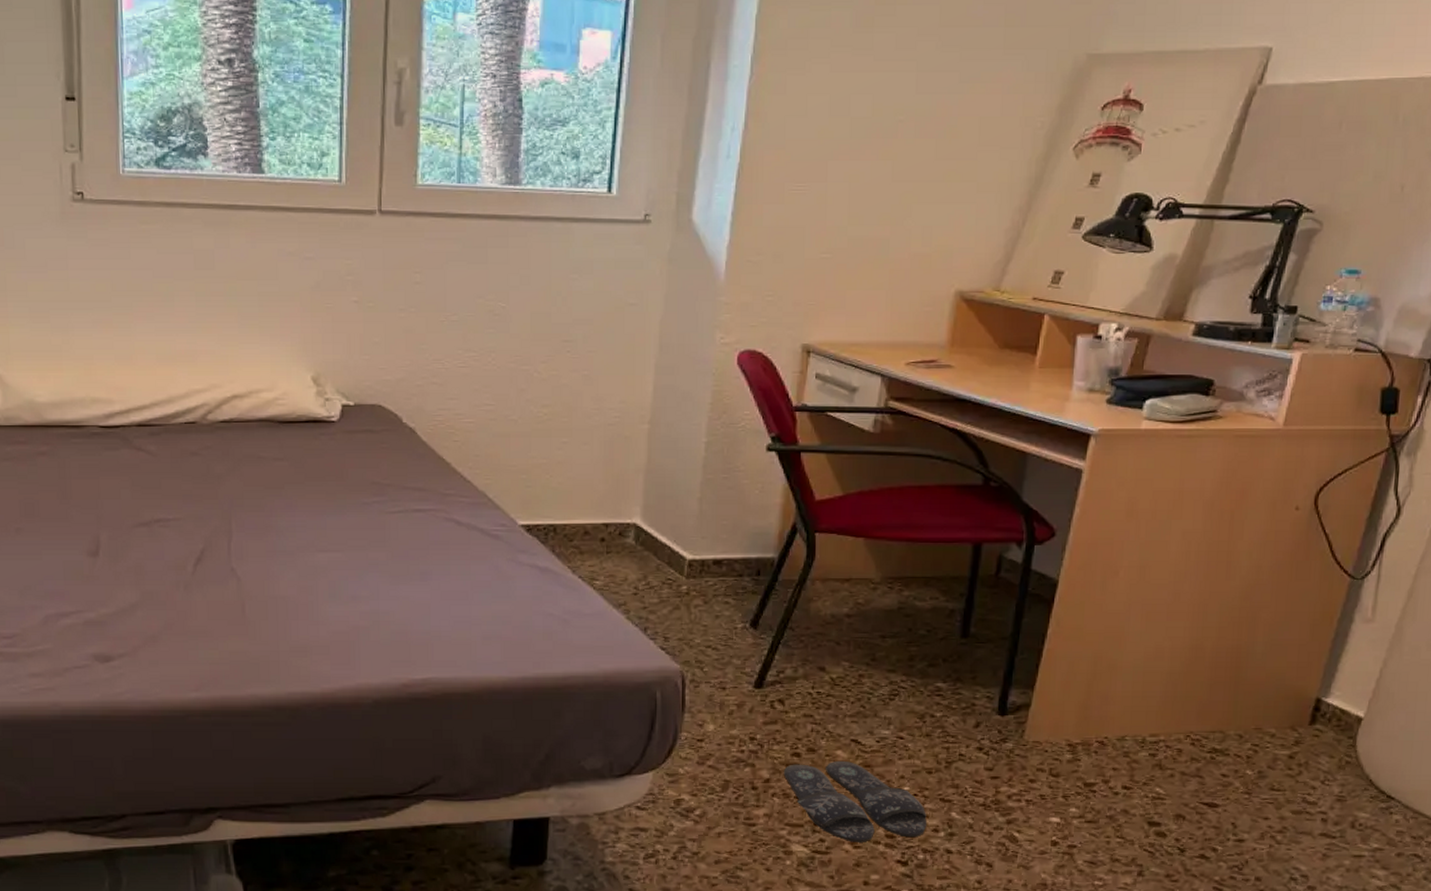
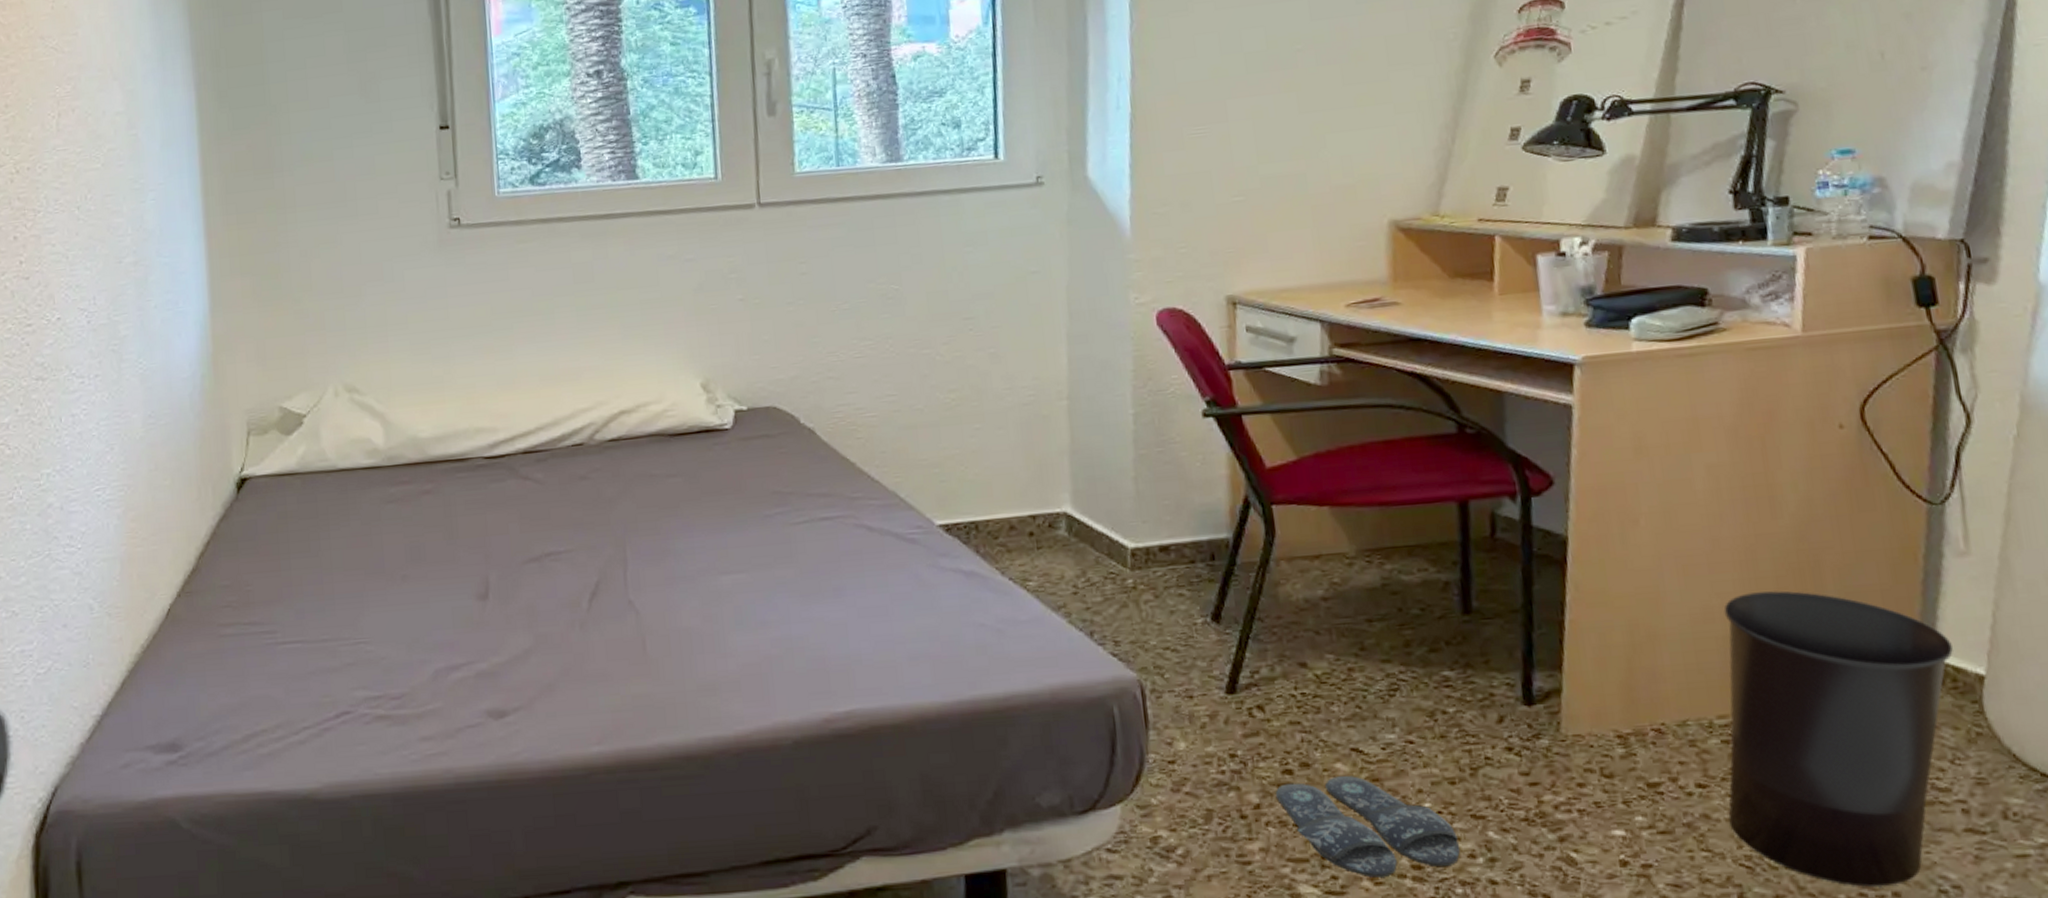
waste bin: none [1142,639,1344,872] -> present [1723,590,1953,887]

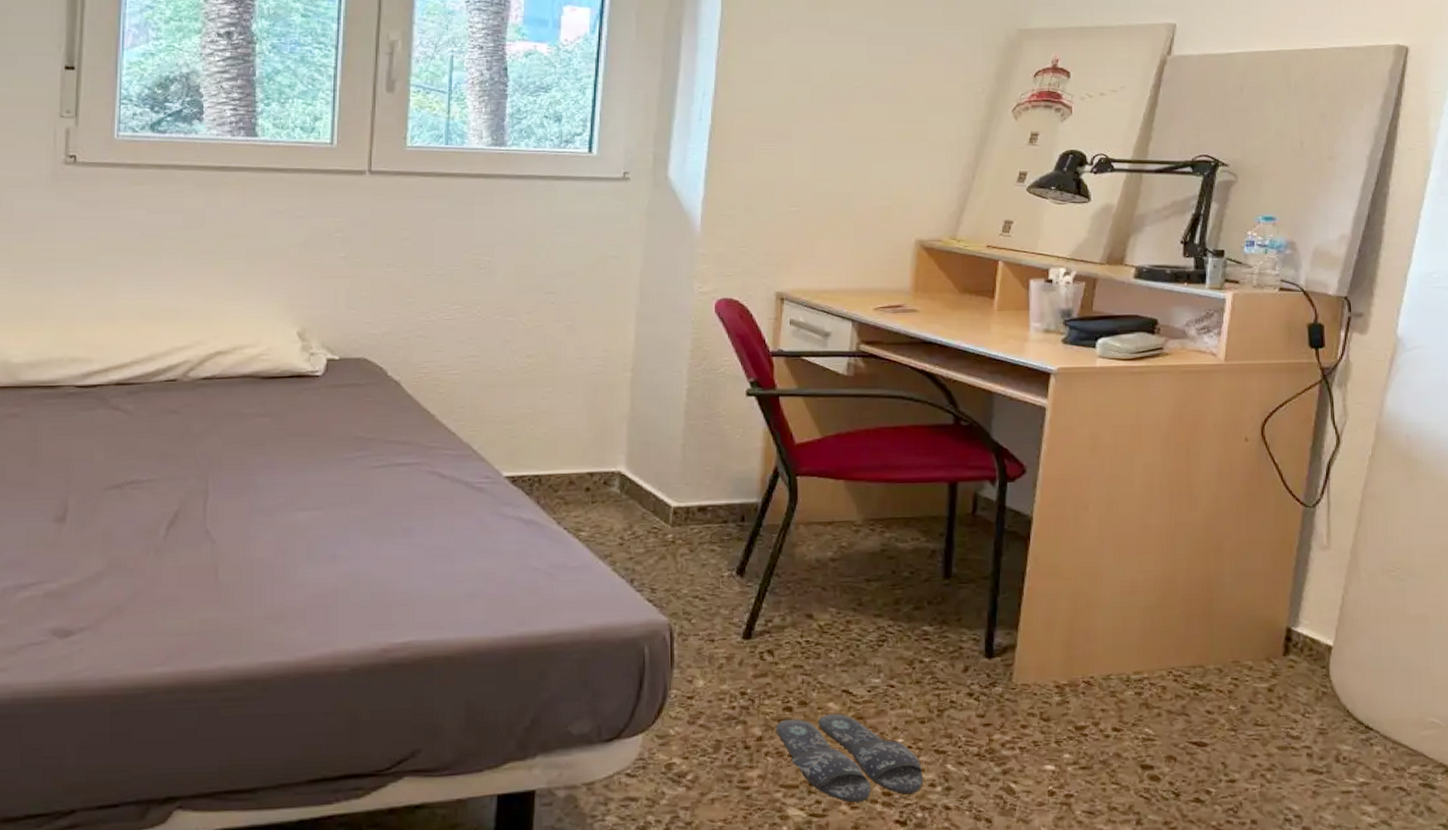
waste bin: present [1723,590,1953,887] -> none [1135,571,1312,815]

